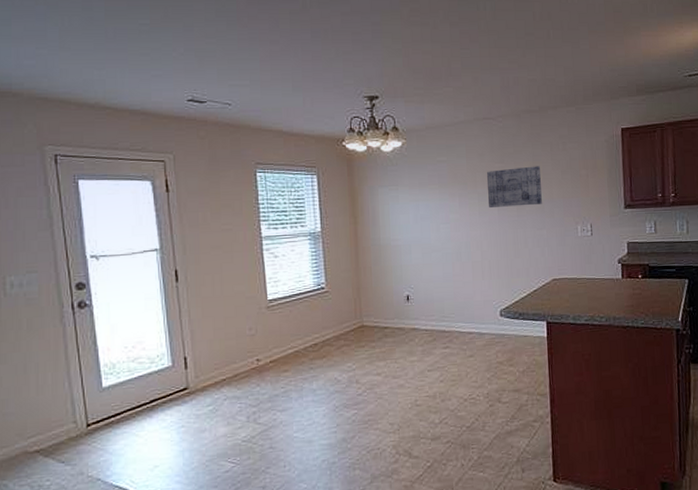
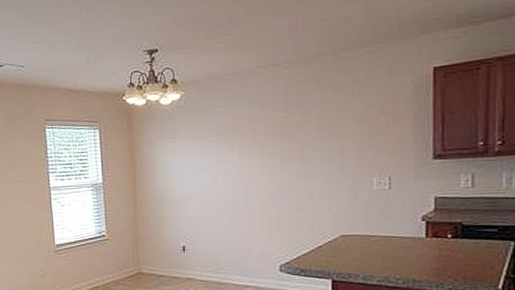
wall art: present [486,166,542,207] -> none [268,114,331,159]

